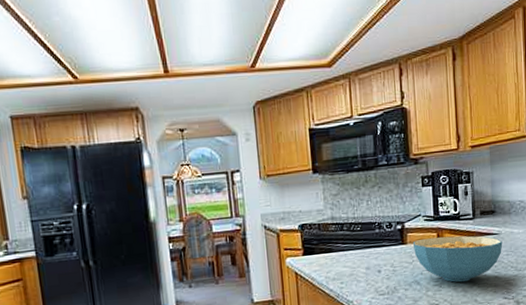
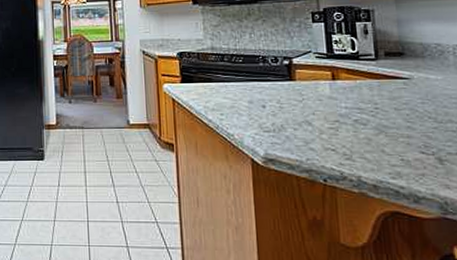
cereal bowl: present [412,236,503,283] -> none [302,76,416,129]

